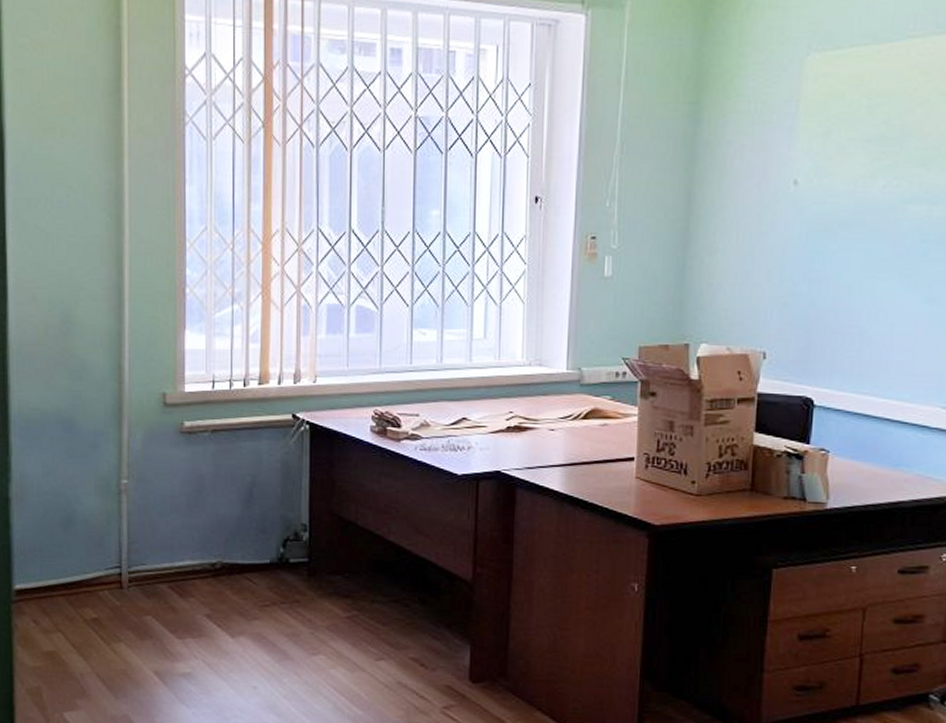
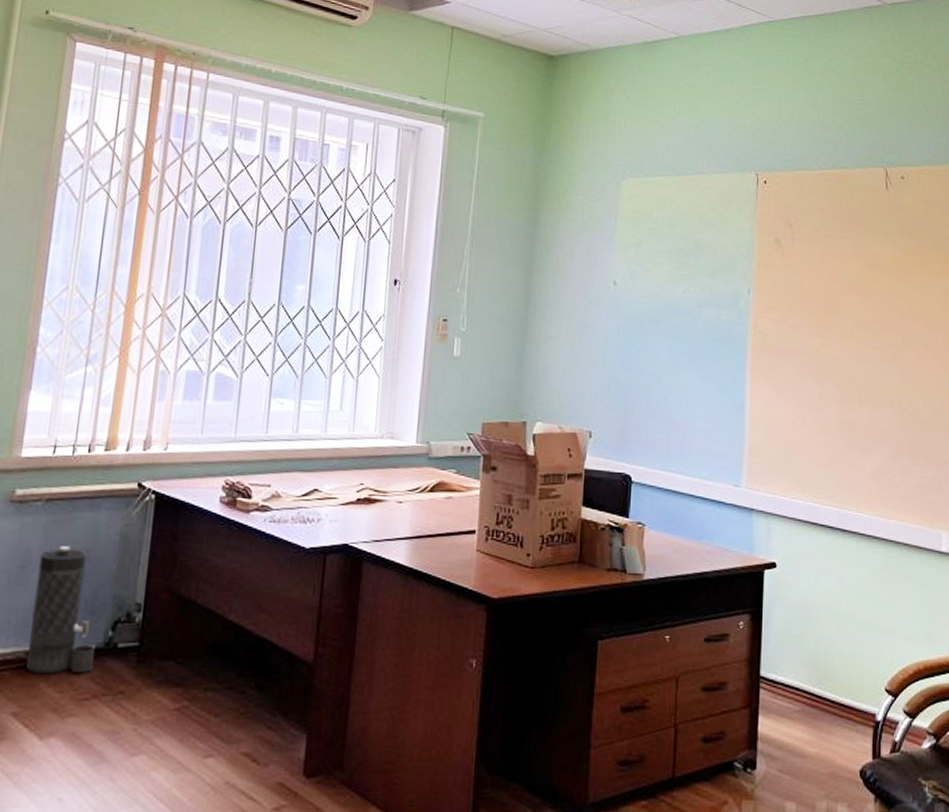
canister: none [212,472,270,584] -> present [25,546,95,675]

